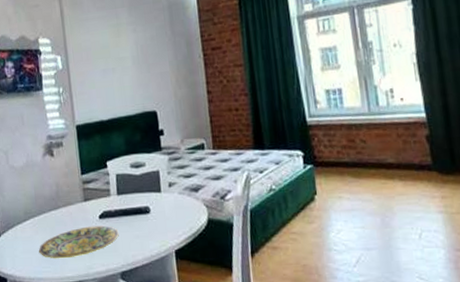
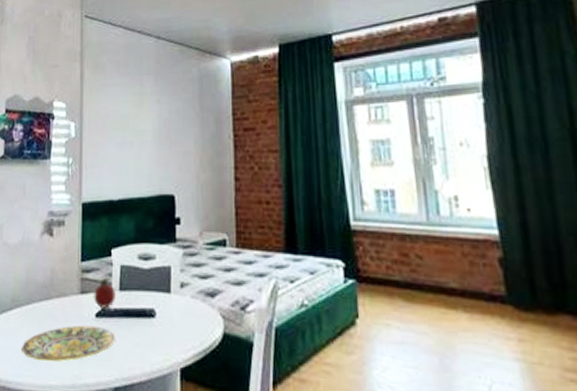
fruit: none [95,185,115,212] -> present [93,277,115,310]

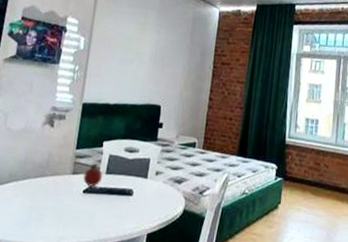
plate: present [21,325,116,362] -> none [13,198,99,226]

